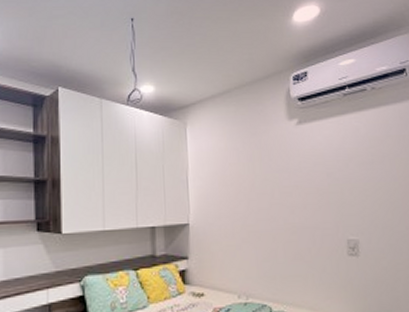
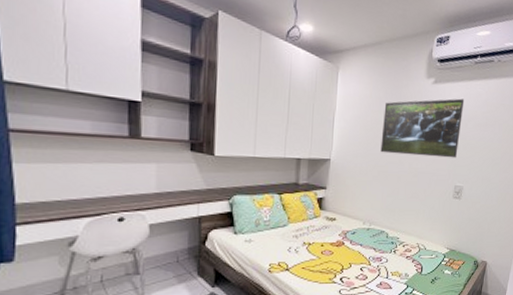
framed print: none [243,136,343,210] -> present [380,98,465,158]

